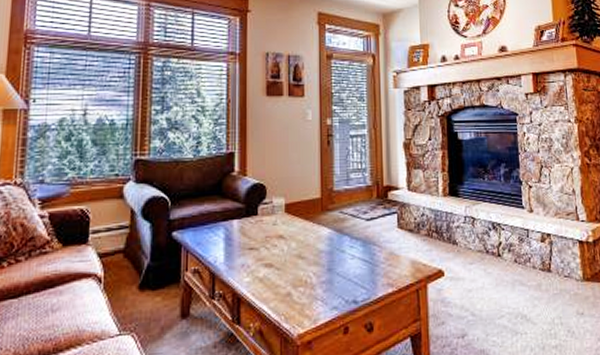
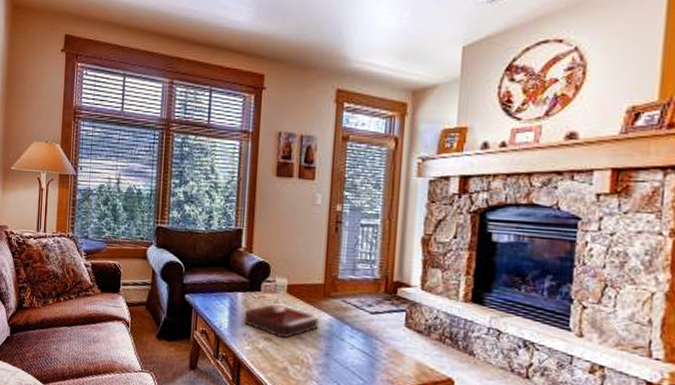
decorative tray: none [241,225,320,262] -> present [243,303,320,338]

